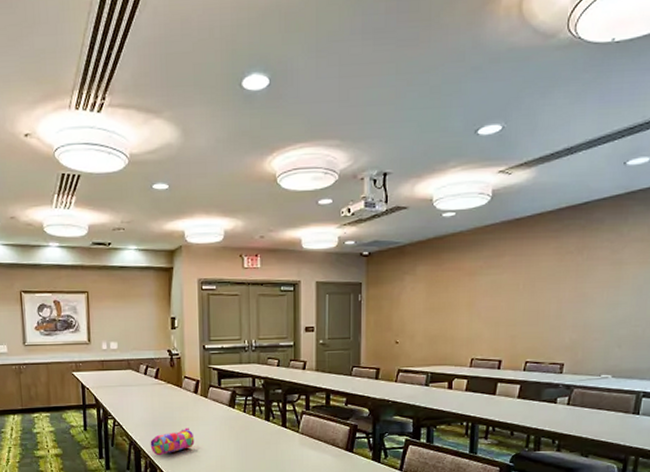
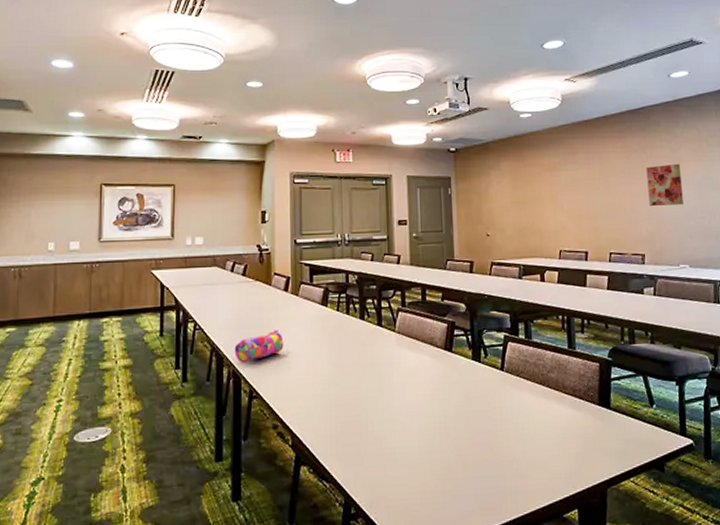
wall art: none [577,266,620,313] -> present [646,163,683,206]

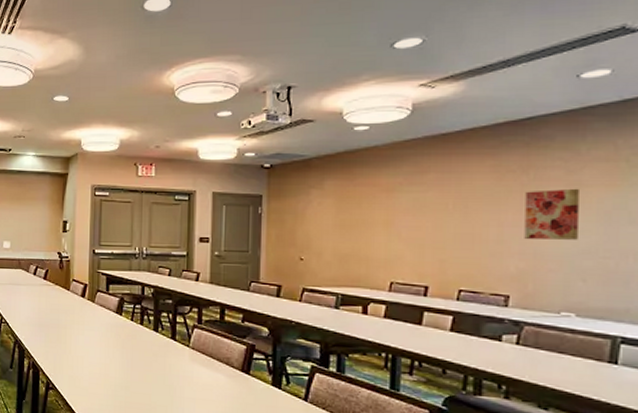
pencil case: present [234,329,284,363] -> none [34,331,79,358]

